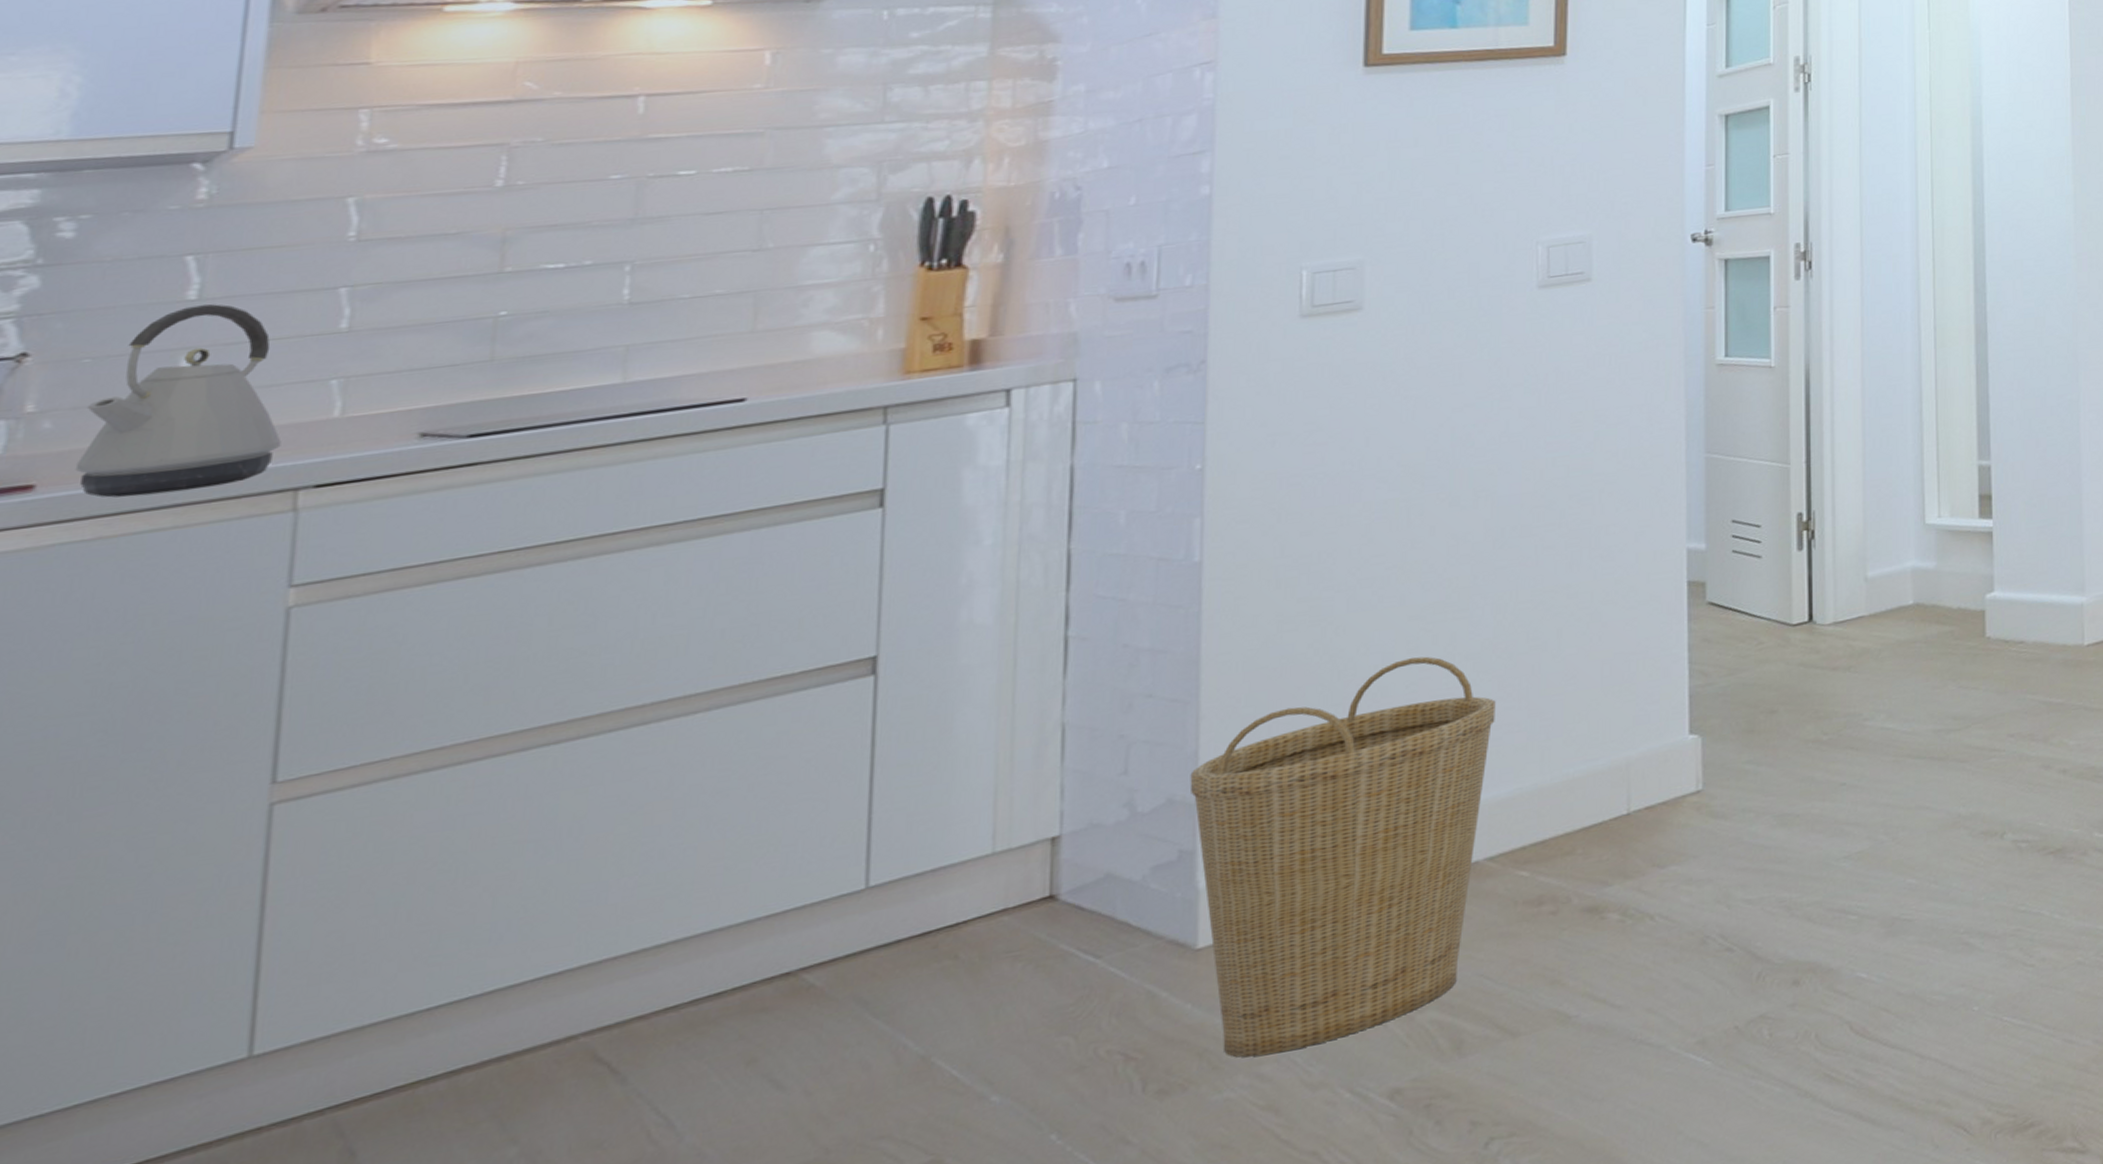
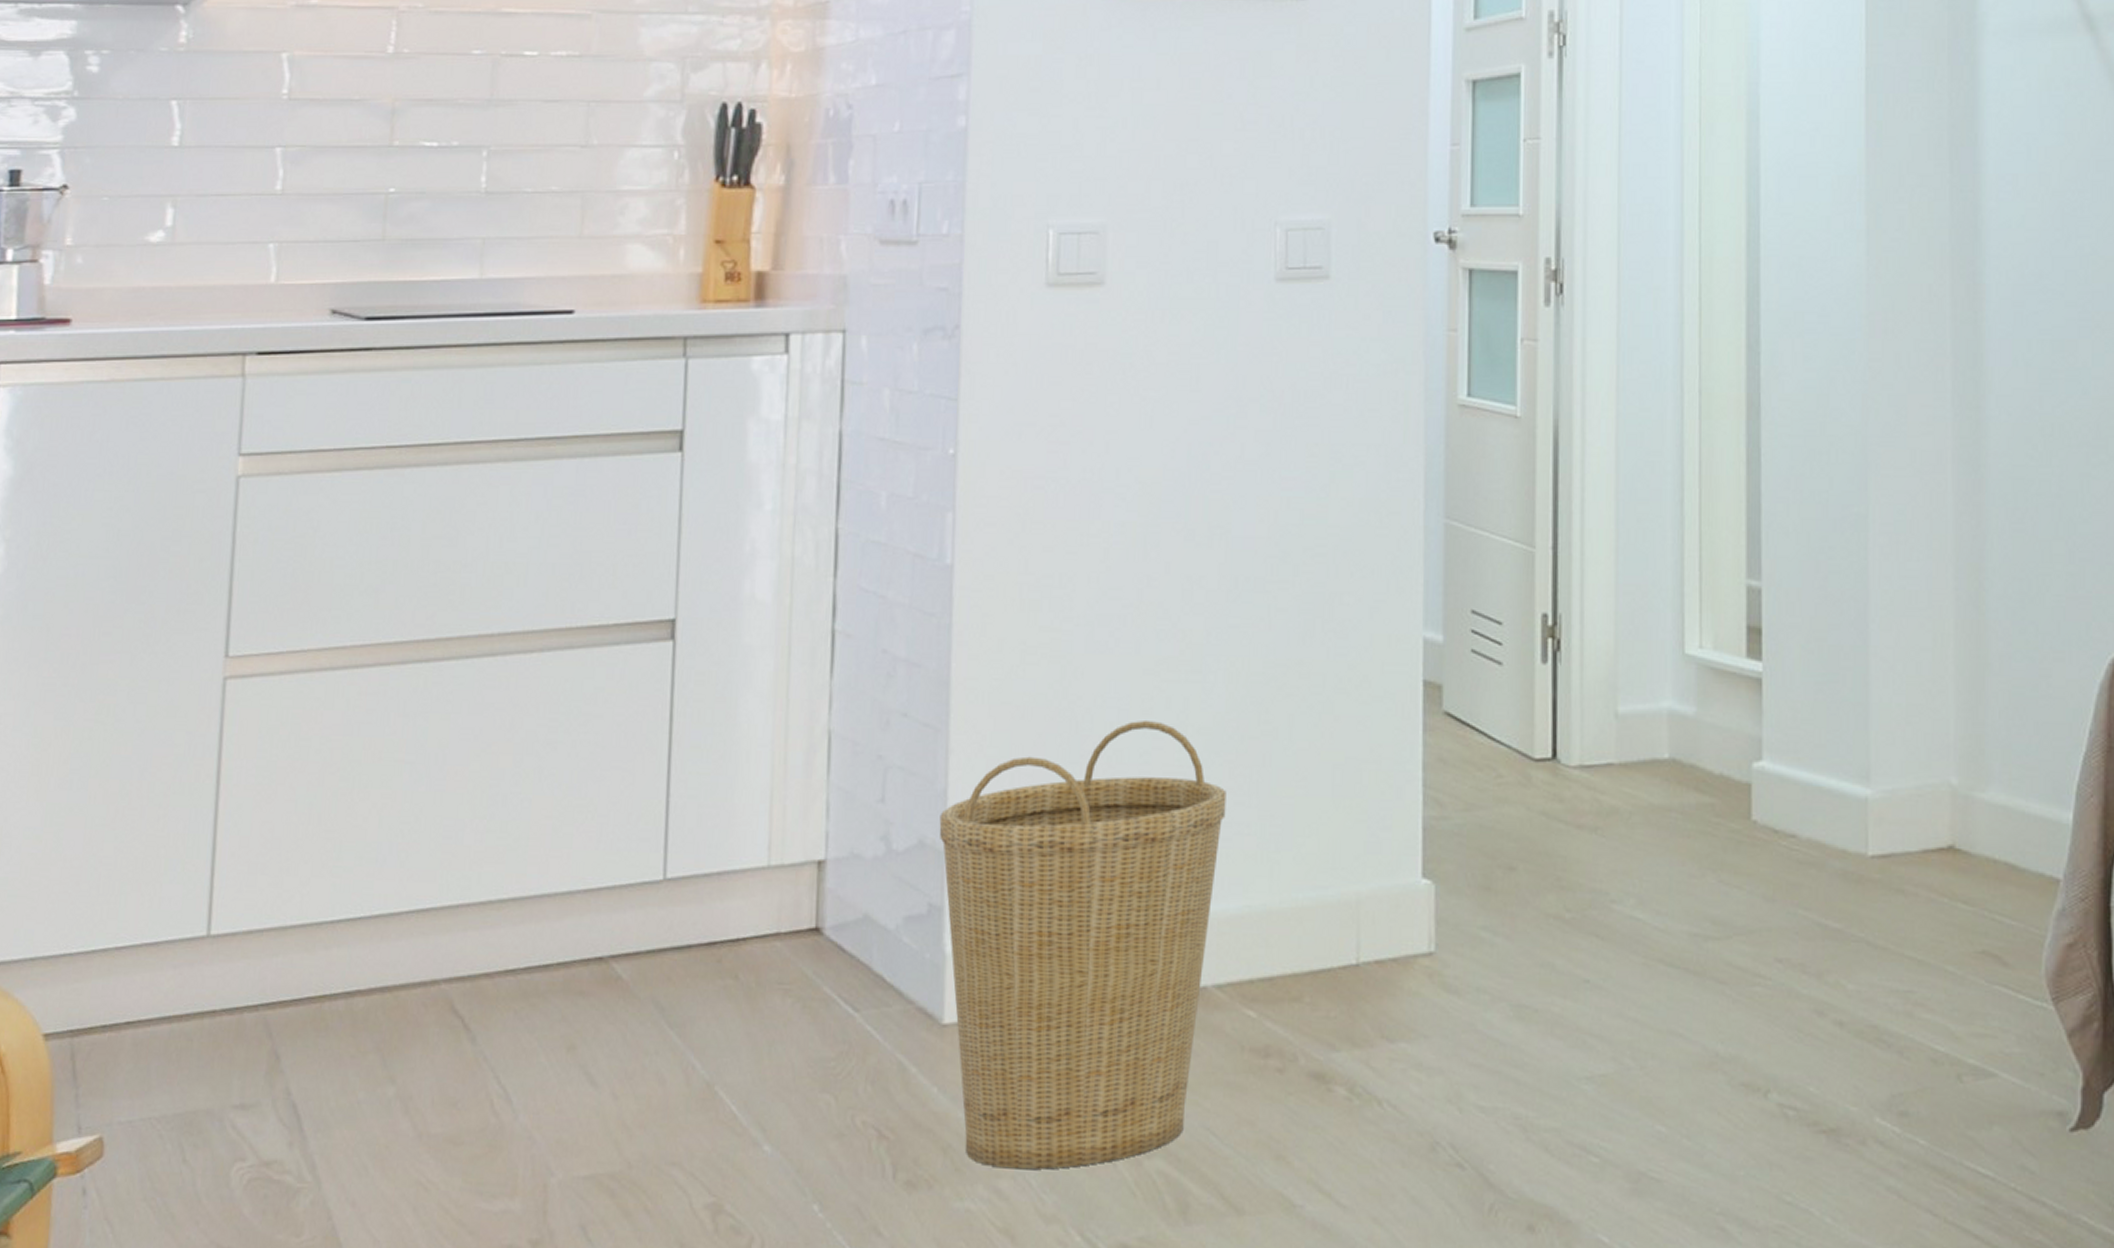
kettle: present [75,304,282,498] -> none [97,153,235,343]

